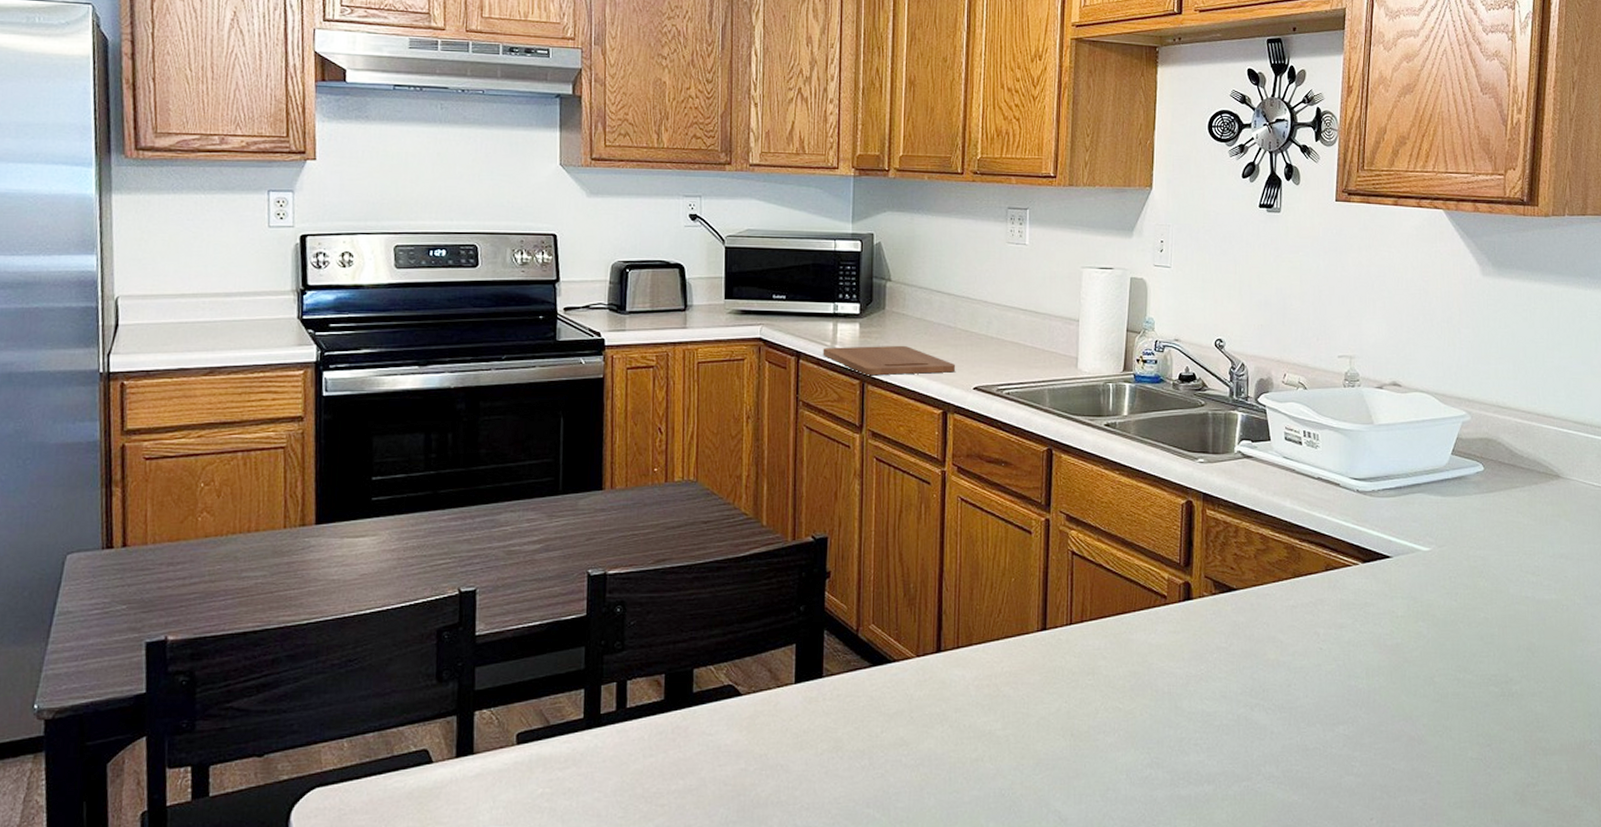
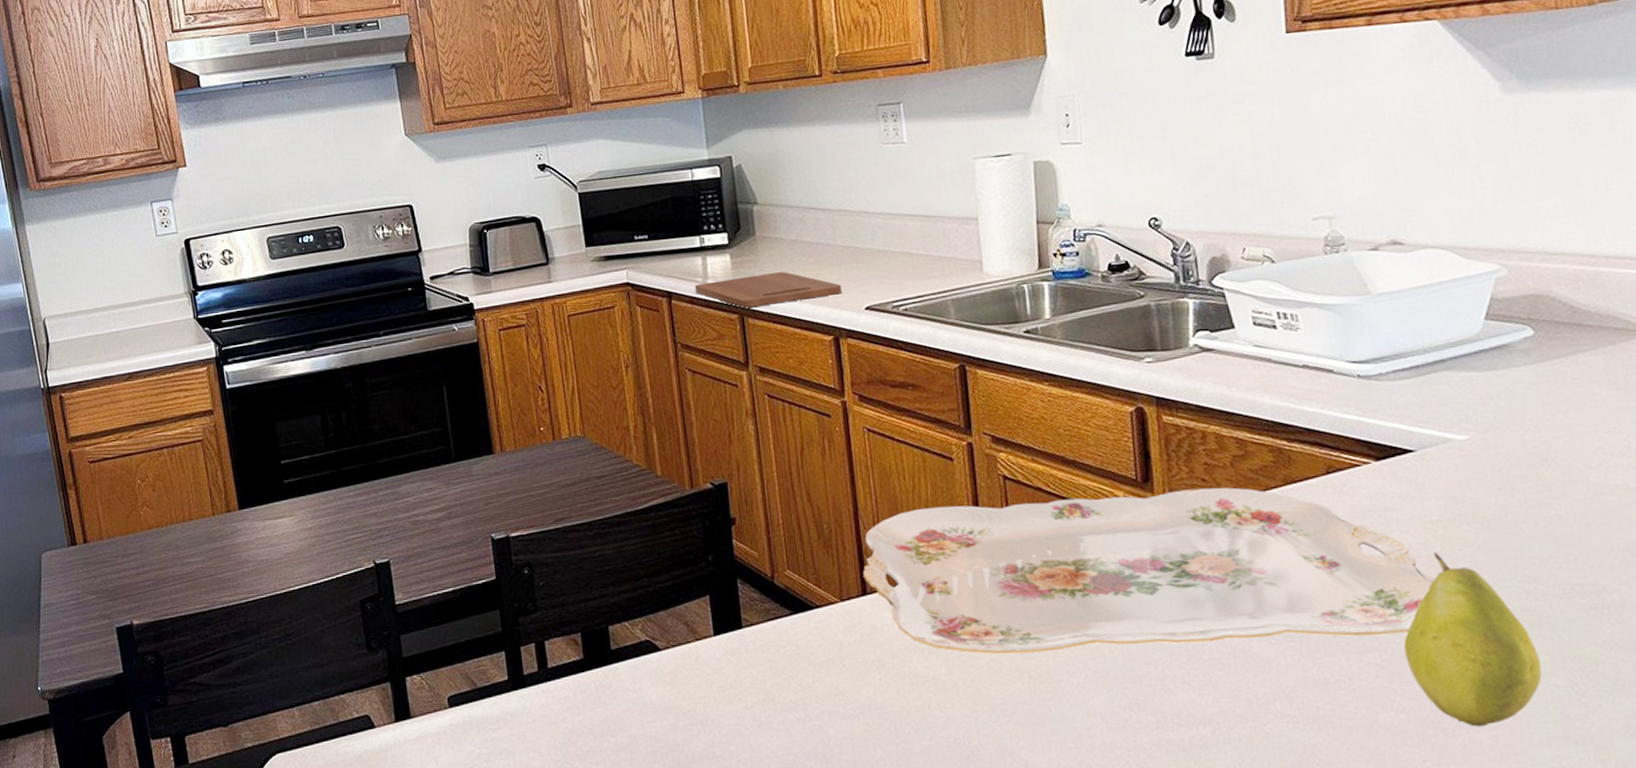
serving tray: none [939,575,1394,713] -> present [862,487,1435,655]
fruit: none [1366,642,1462,791] -> present [1403,551,1542,727]

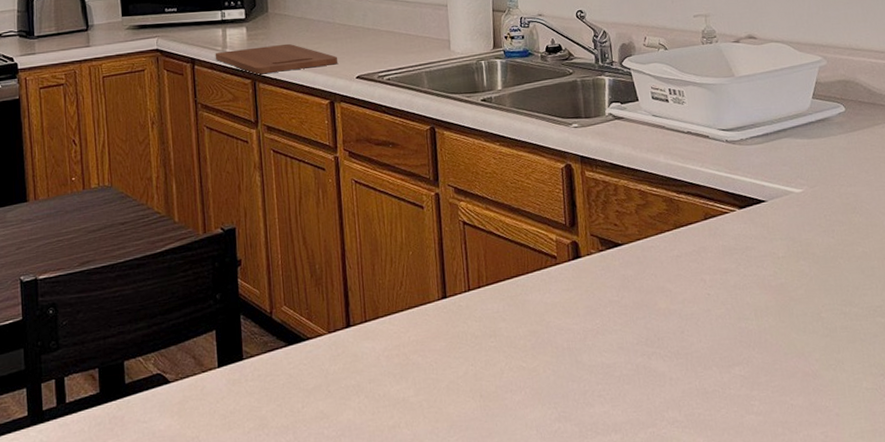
serving tray: present [862,487,1435,655] -> none [347,231,781,377]
fruit: present [1403,551,1542,727] -> none [760,282,856,425]

